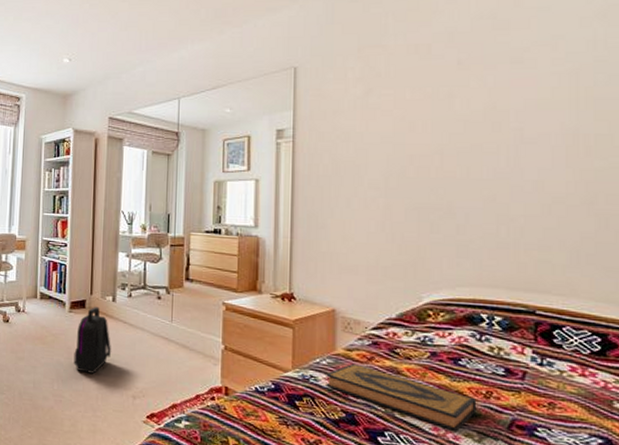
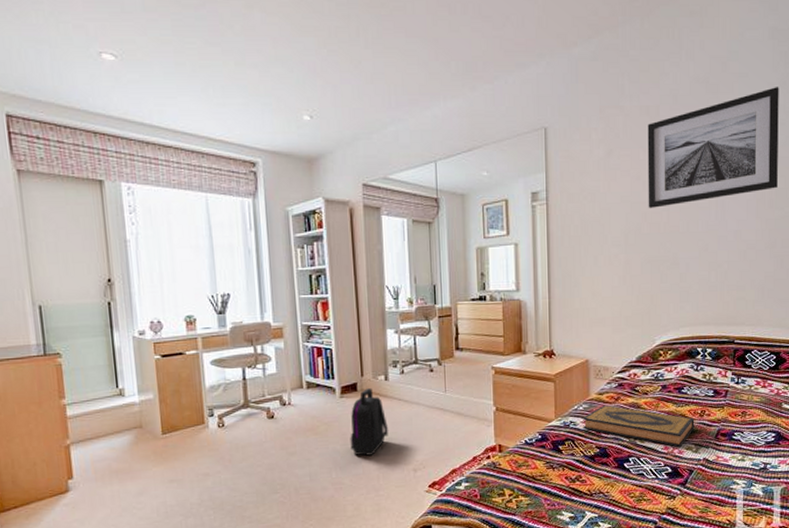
wall art: none [415,20,597,151] -> present [647,87,779,208]

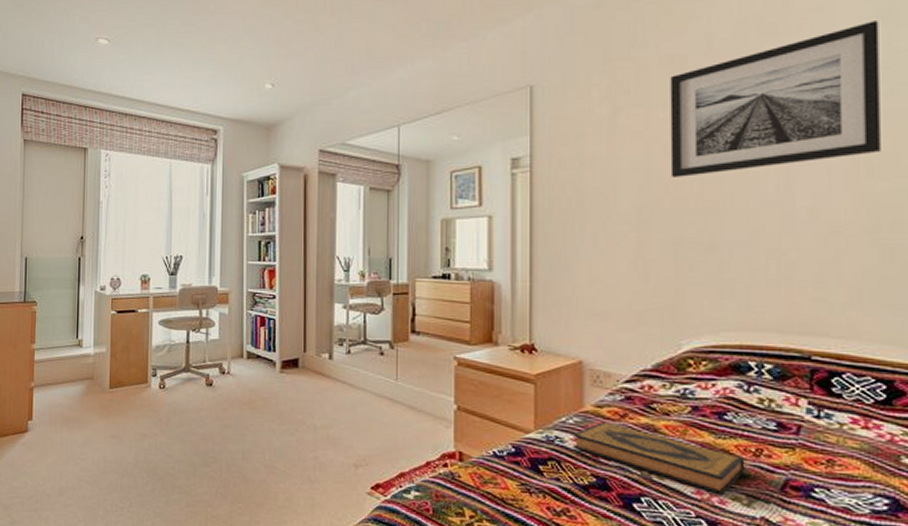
backpack: present [350,388,388,456] -> none [287,366,329,441]

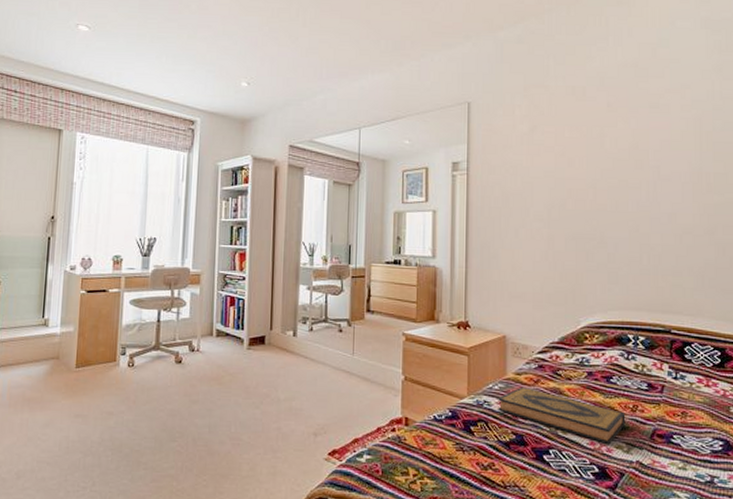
wall art: present [670,21,881,177] -> none [573,73,716,185]

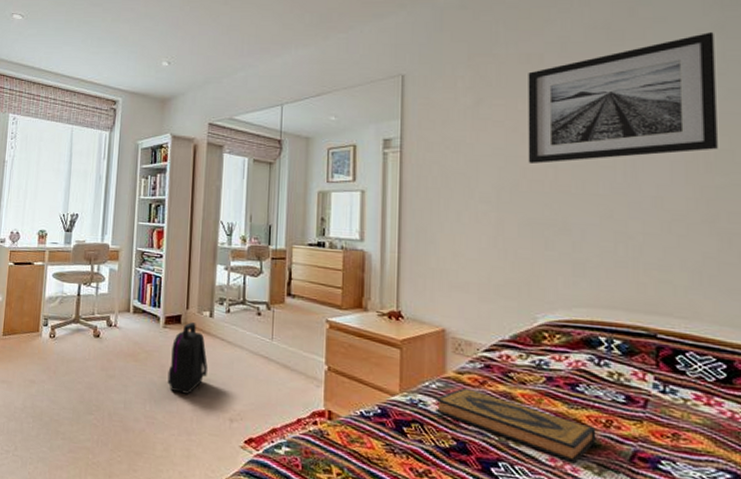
backpack: none [252,343,292,413] -> present [167,322,208,394]
wall art: none [573,73,716,185] -> present [528,32,718,164]

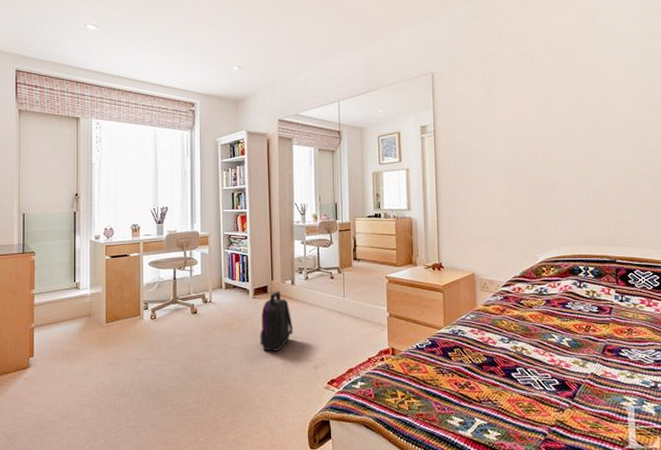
hardback book: present [435,387,596,463] -> none [470,316,580,360]
wall art: present [528,32,718,164] -> none [523,35,649,139]

